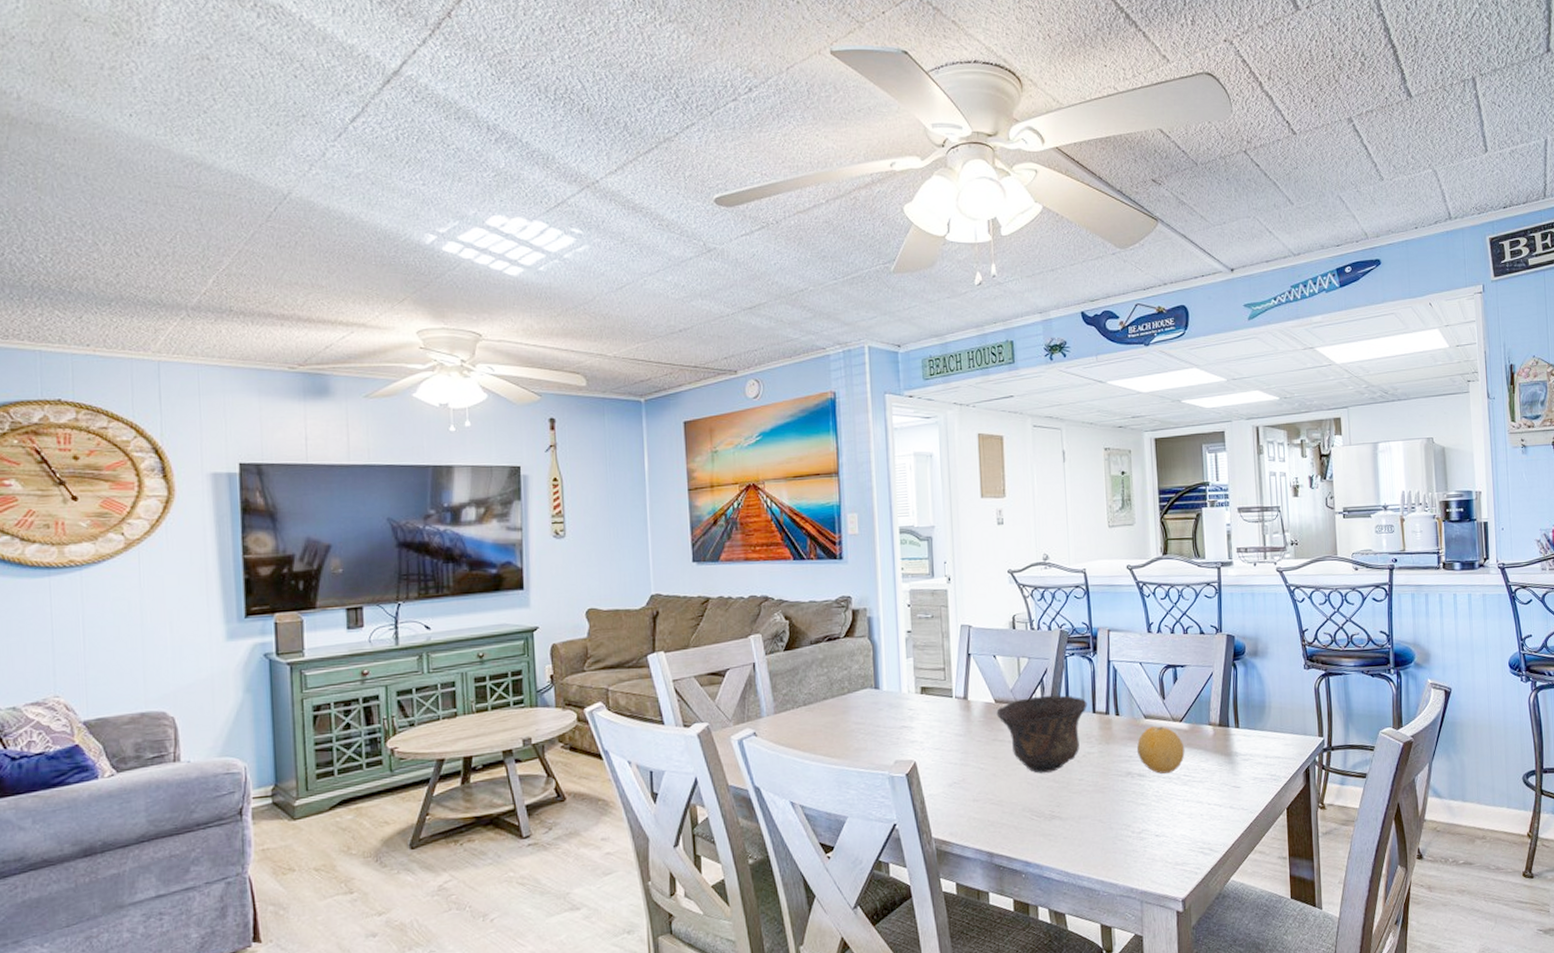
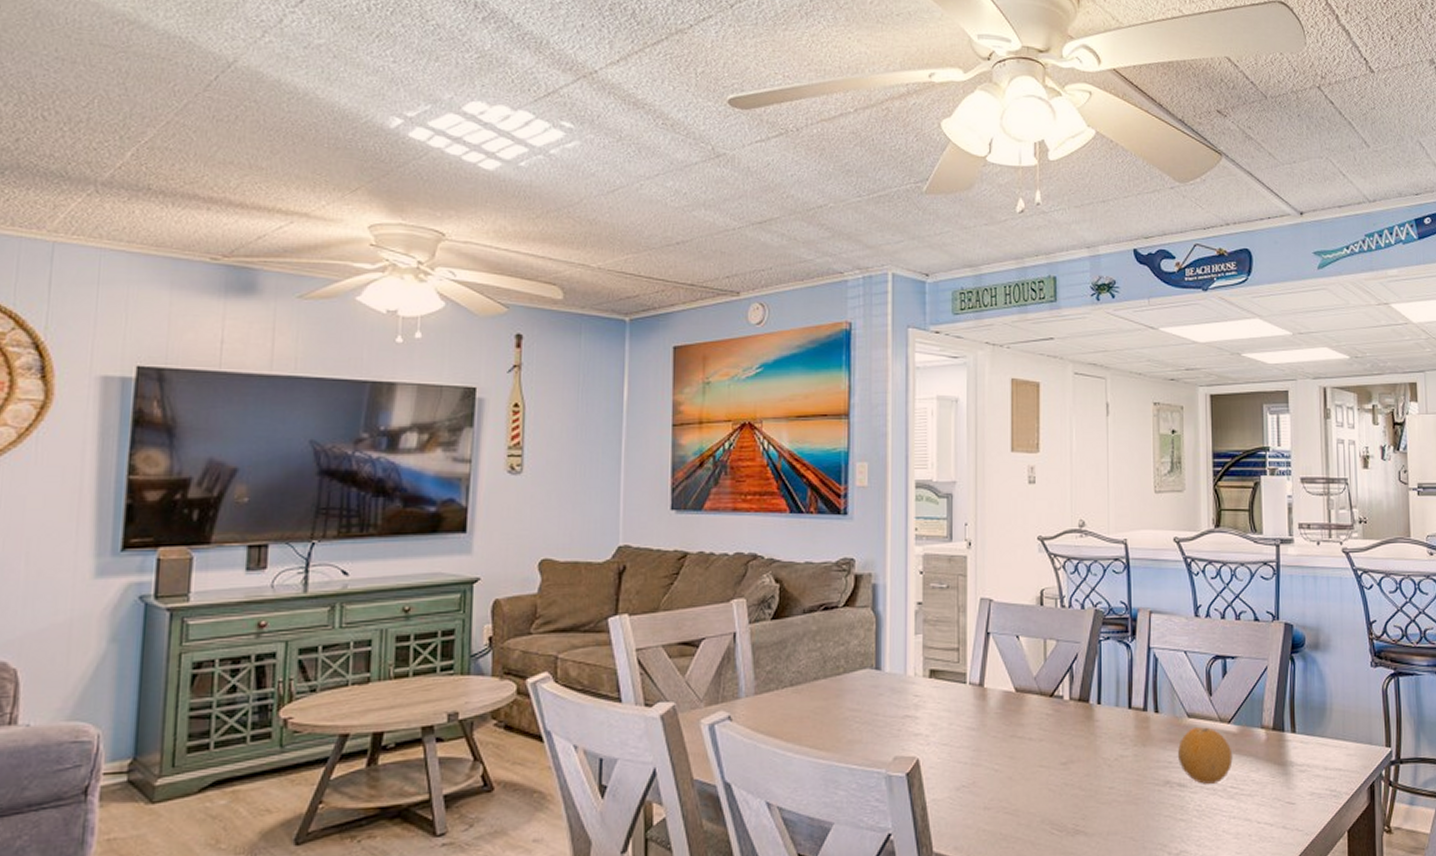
bowl: present [996,695,1087,773] -> none [1016,685,1122,778]

